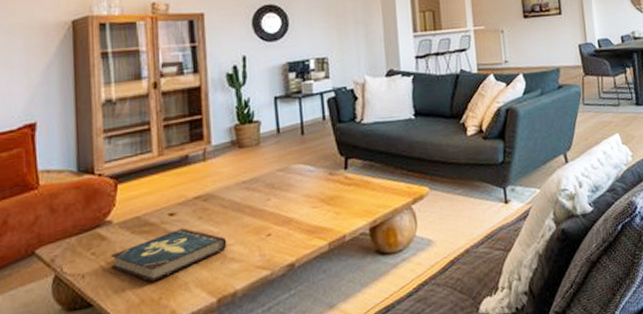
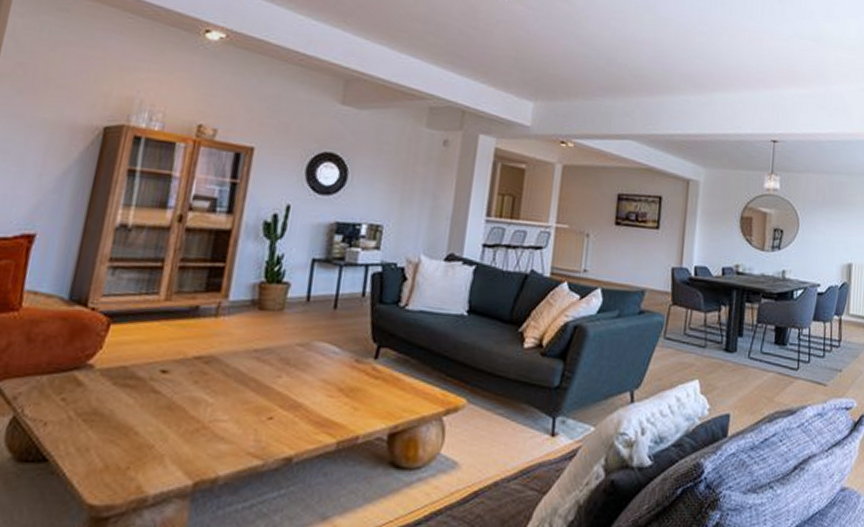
book: present [111,228,227,282] -> none [80,390,221,447]

